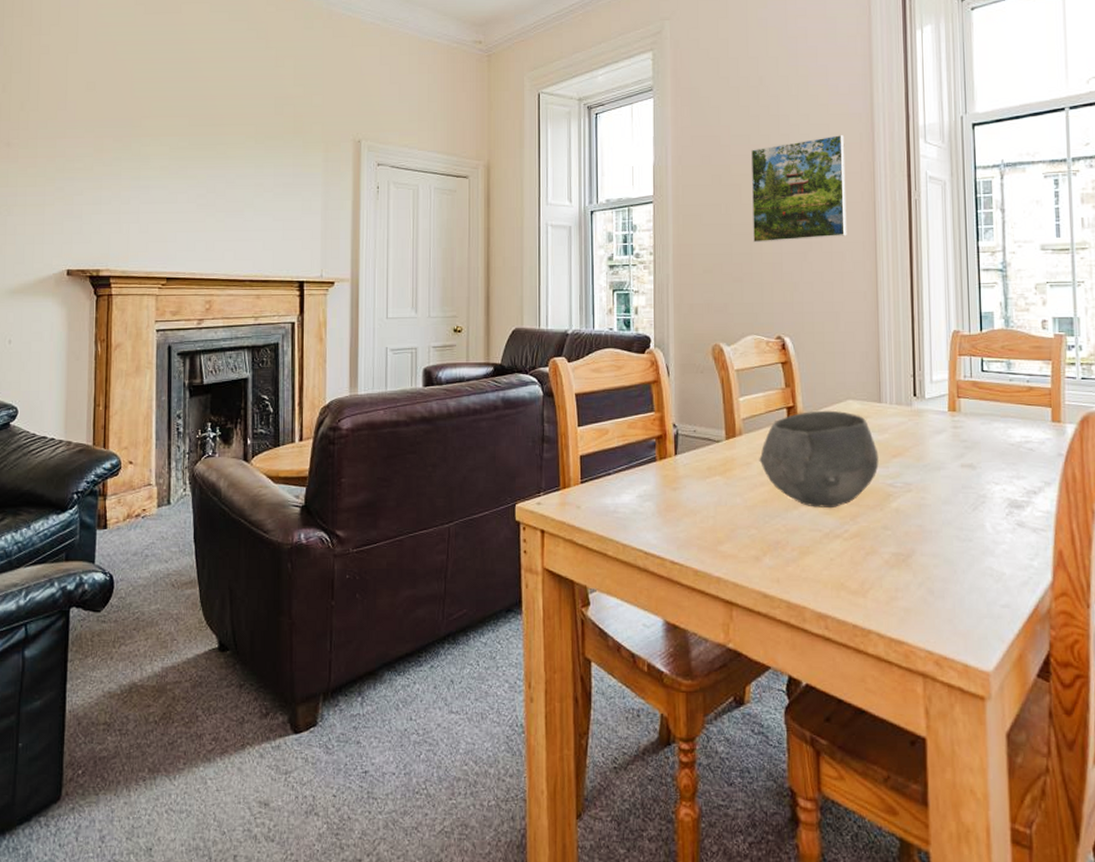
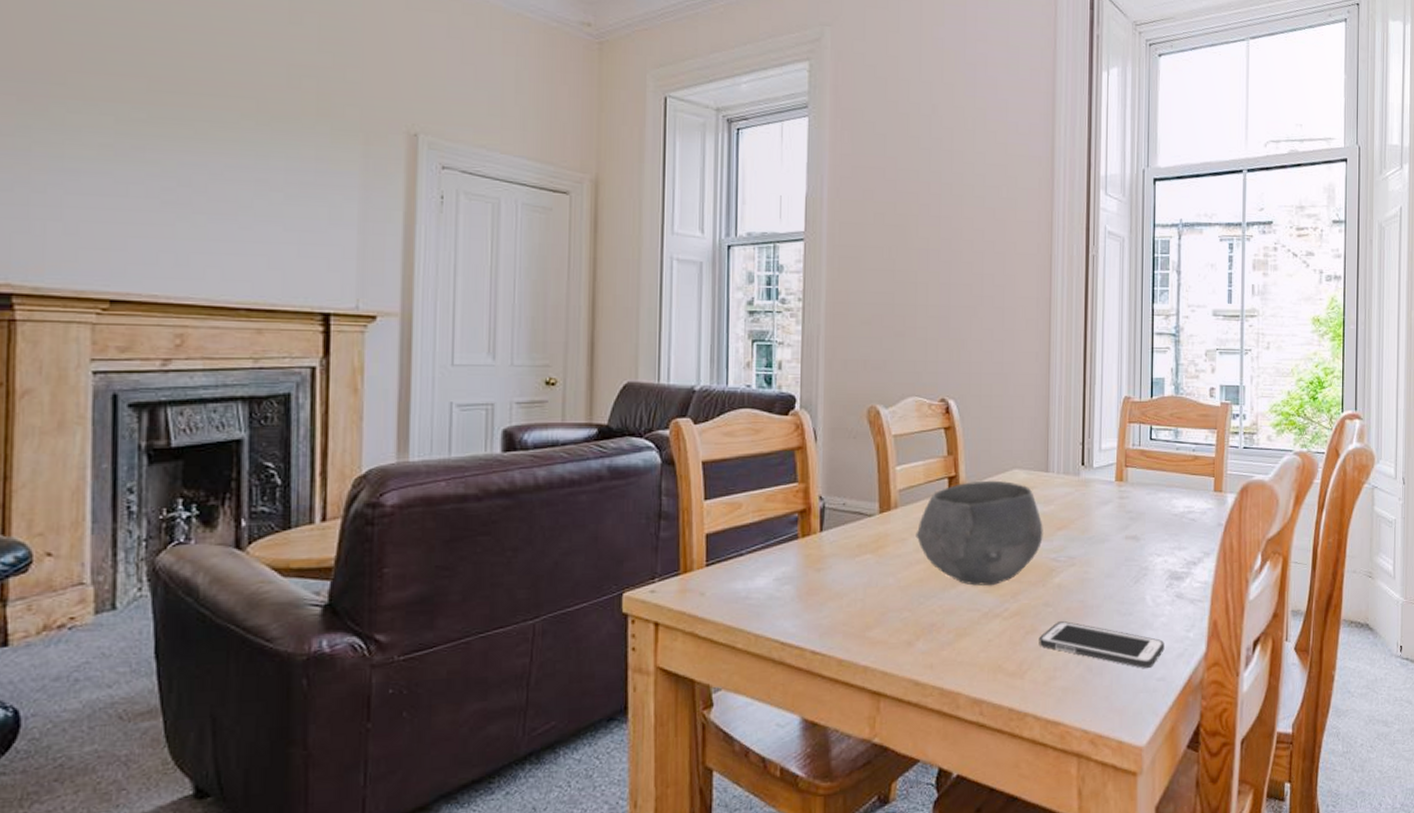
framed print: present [750,135,847,243] -> none [917,178,1023,294]
cell phone: none [879,545,1008,594] -> present [1039,621,1165,668]

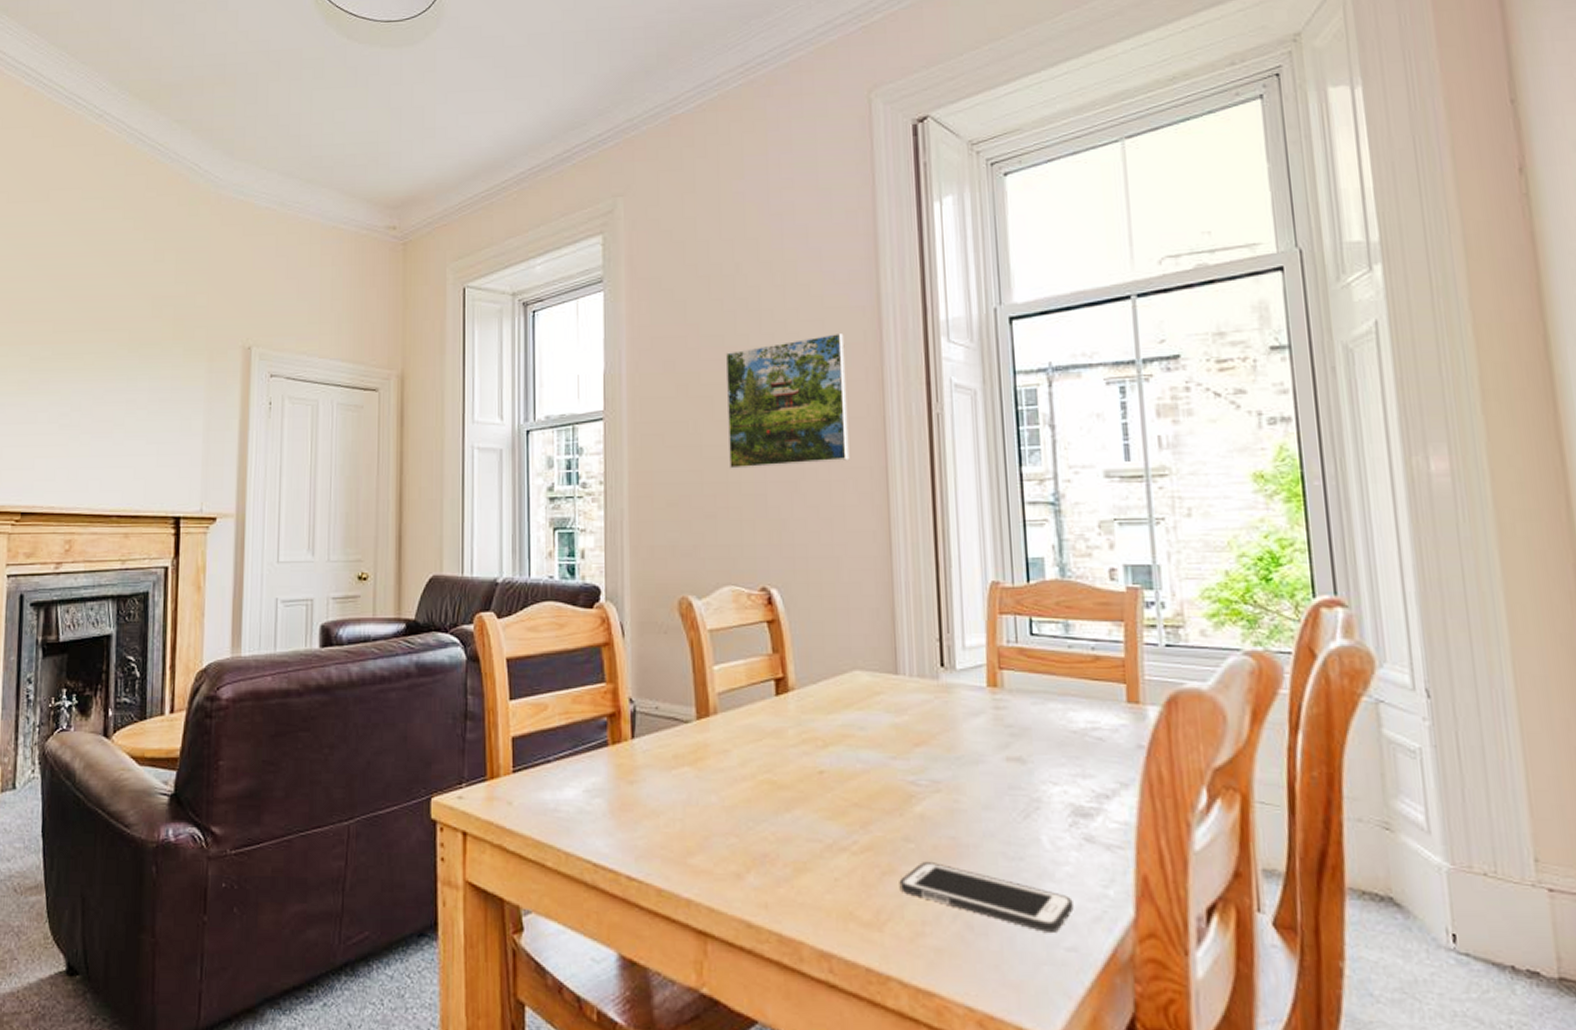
bowl: present [916,480,1043,586] -> none [740,683,897,812]
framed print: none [917,178,1023,294] -> present [725,334,850,469]

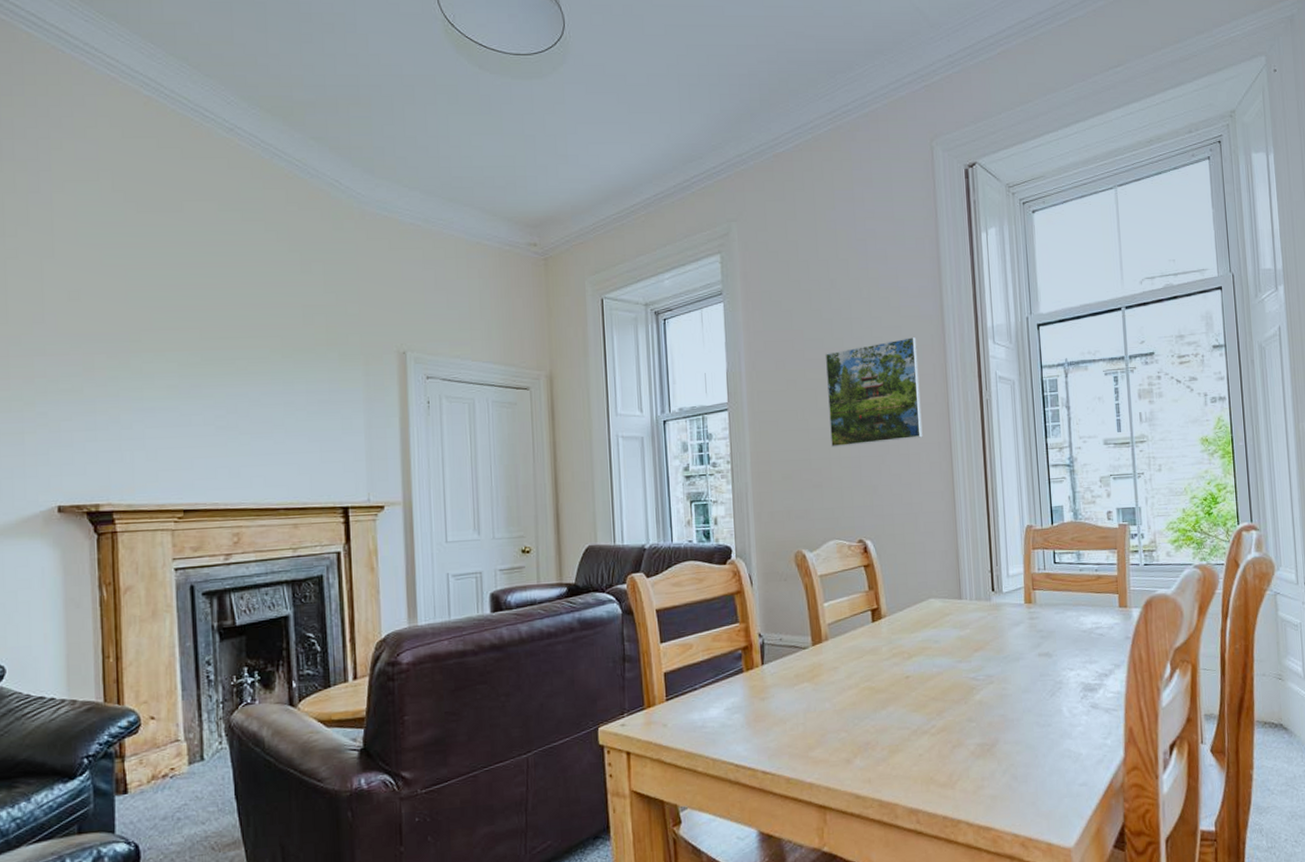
cell phone: present [899,862,1074,932] -> none [965,734,1084,775]

